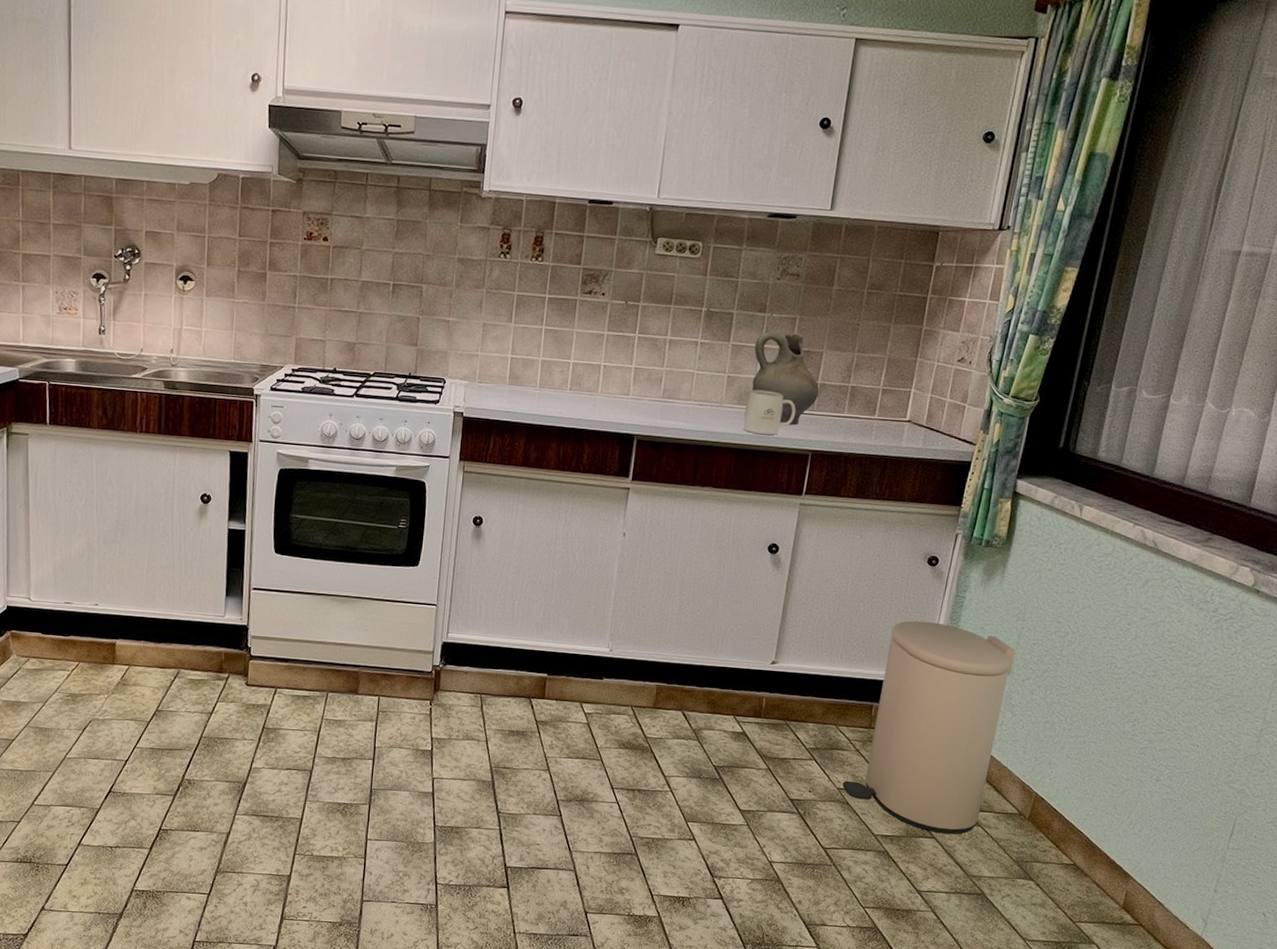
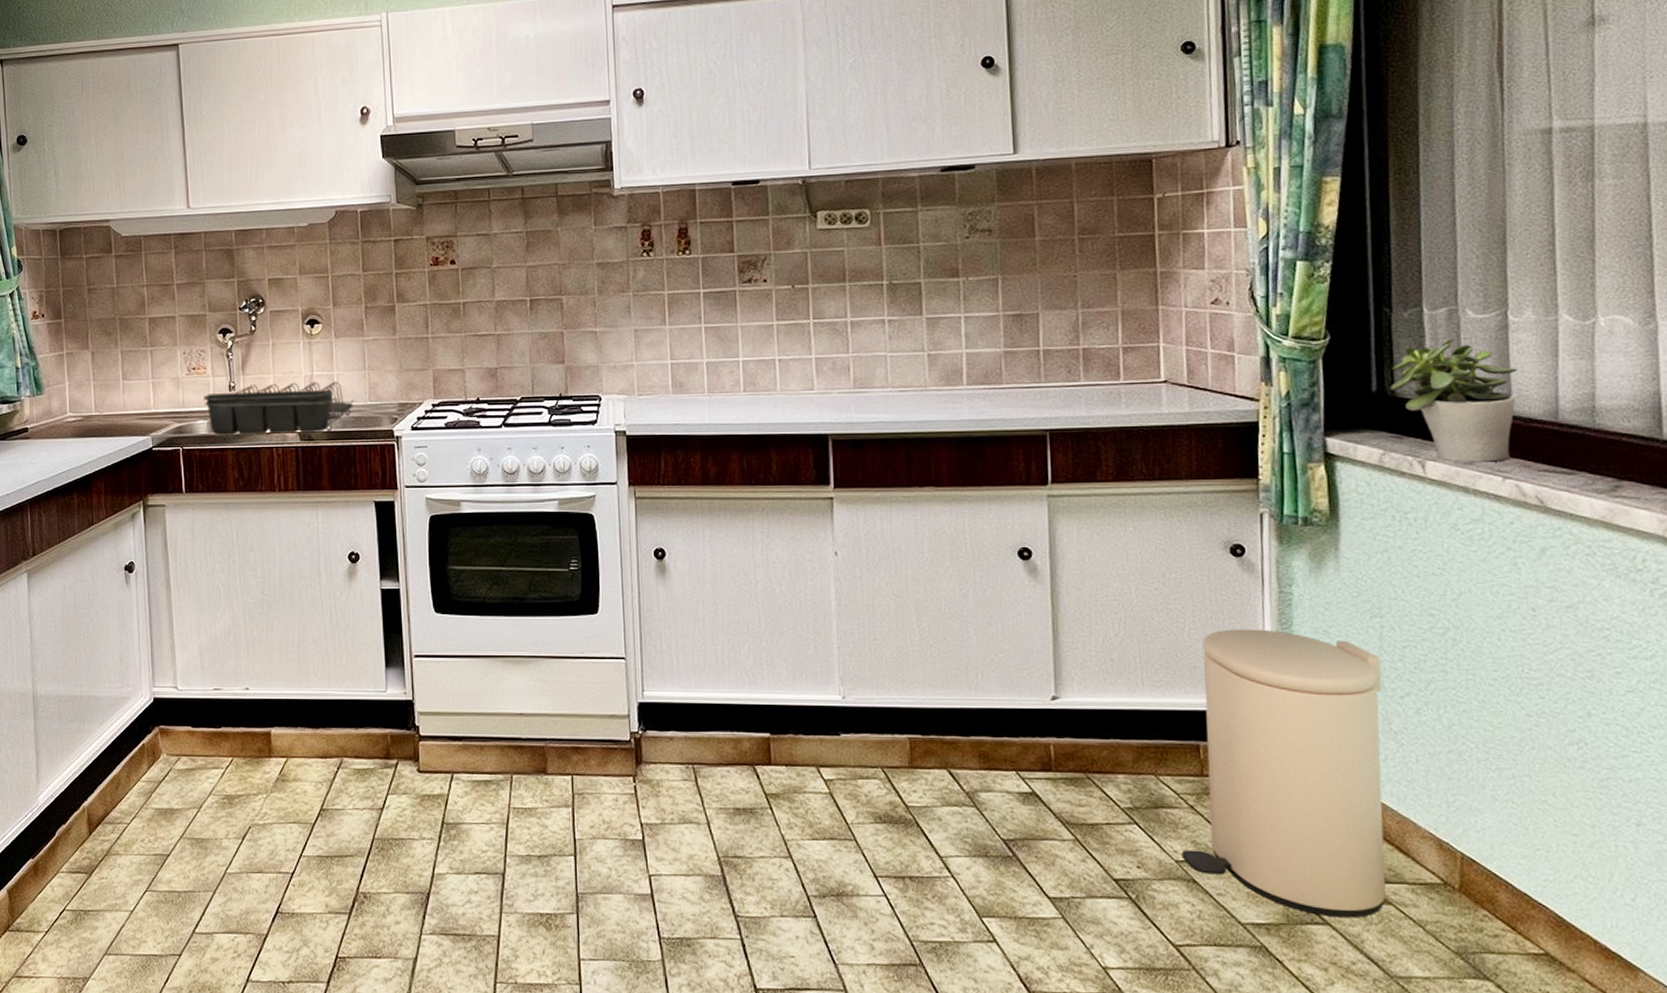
dish rack: none [73,331,220,384] -> present [204,381,354,436]
mug: present [743,389,796,436] -> none [956,365,1020,418]
ceramic jug: present [751,331,820,425] -> none [953,294,1045,403]
potted plant: none [1072,411,1166,512] -> present [1389,338,1517,462]

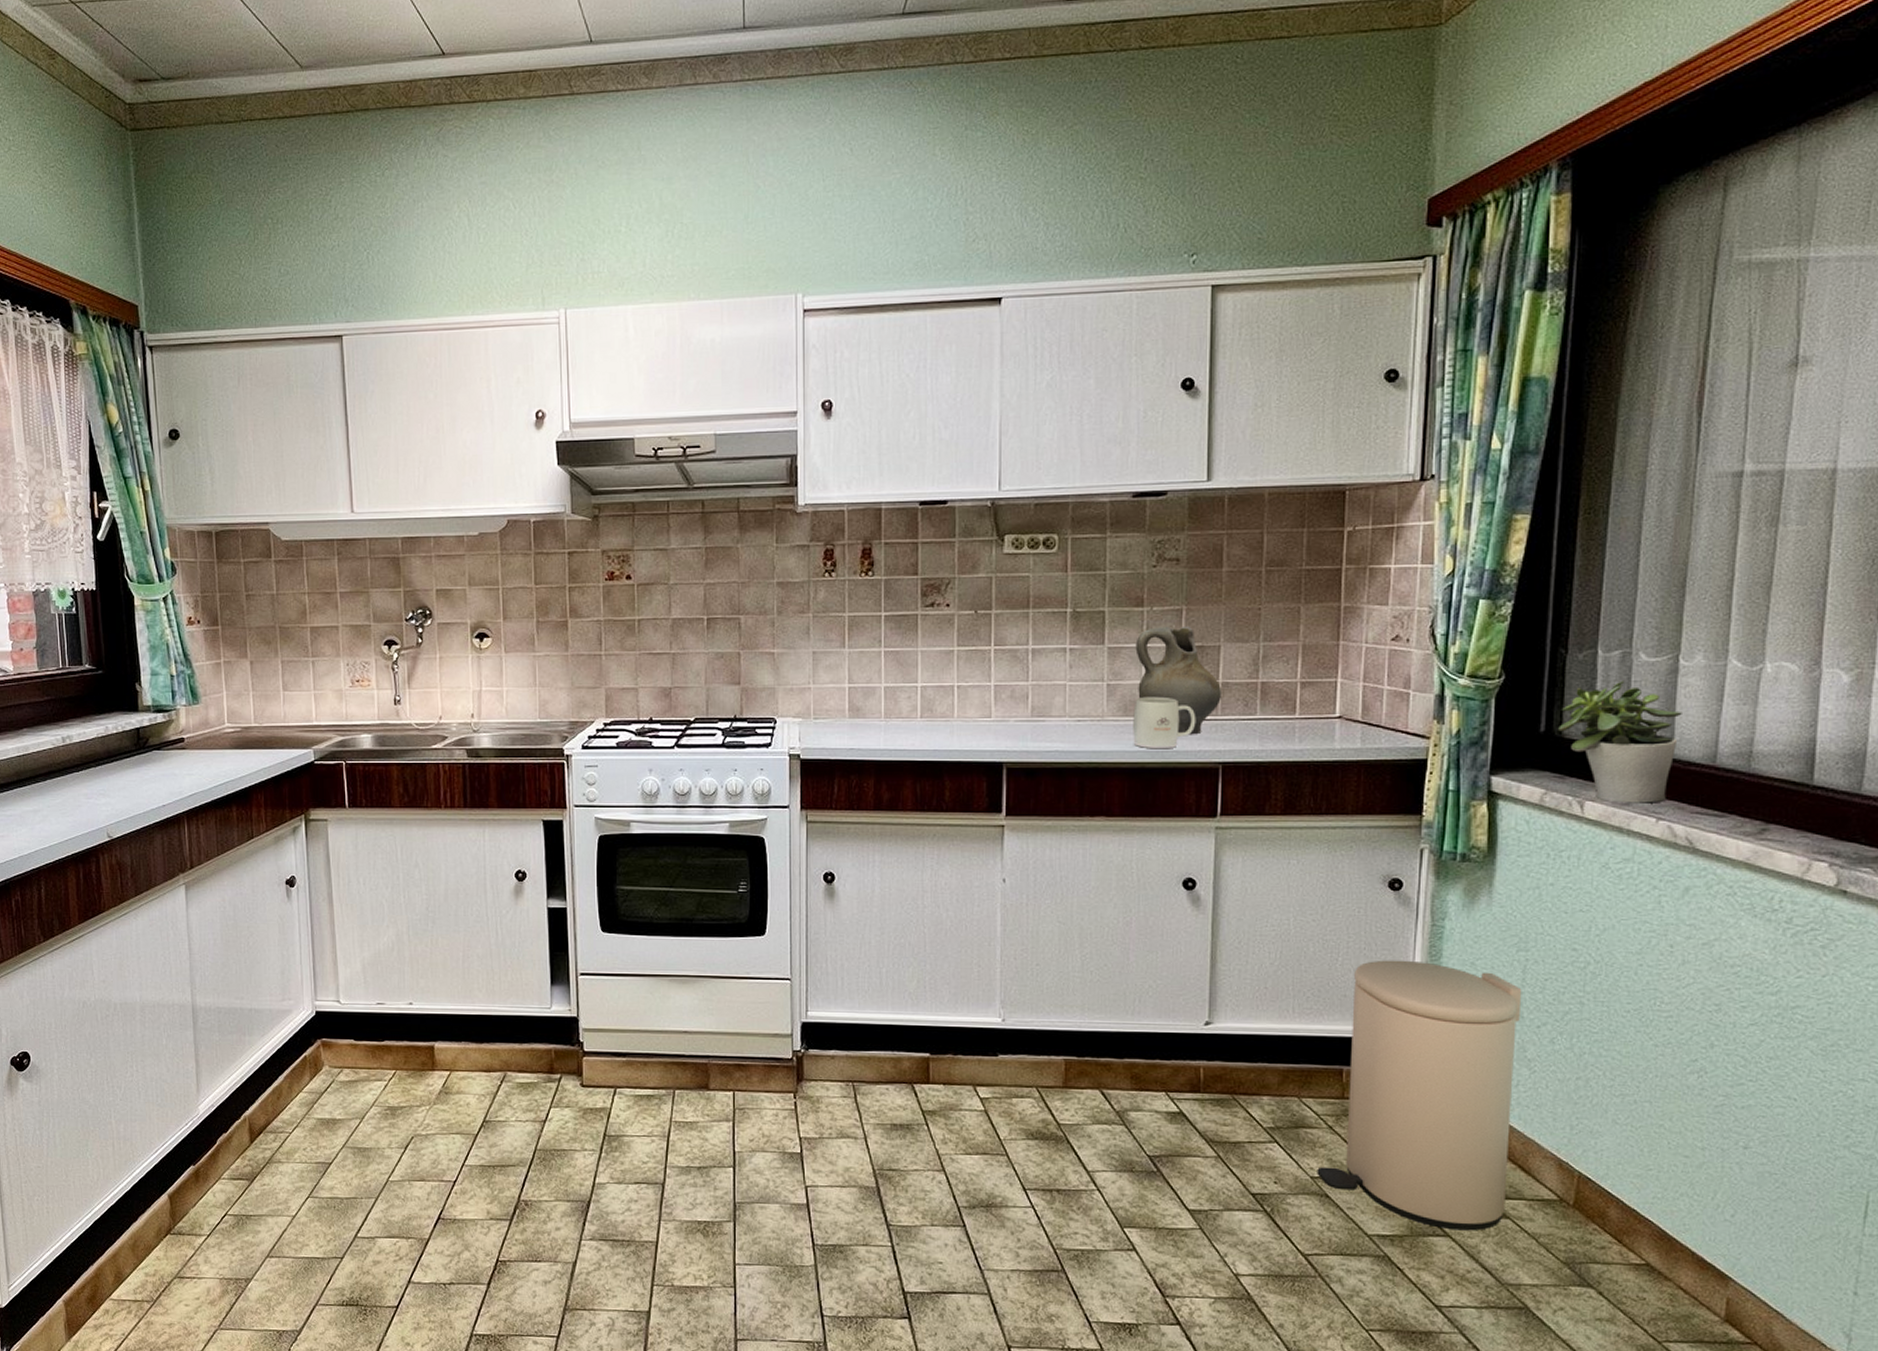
dish rack: present [204,381,354,436] -> none [368,697,524,751]
ceramic jug: none [953,294,1045,403] -> present [1135,625,1223,735]
mug: none [956,365,1020,418] -> present [1133,696,1196,749]

